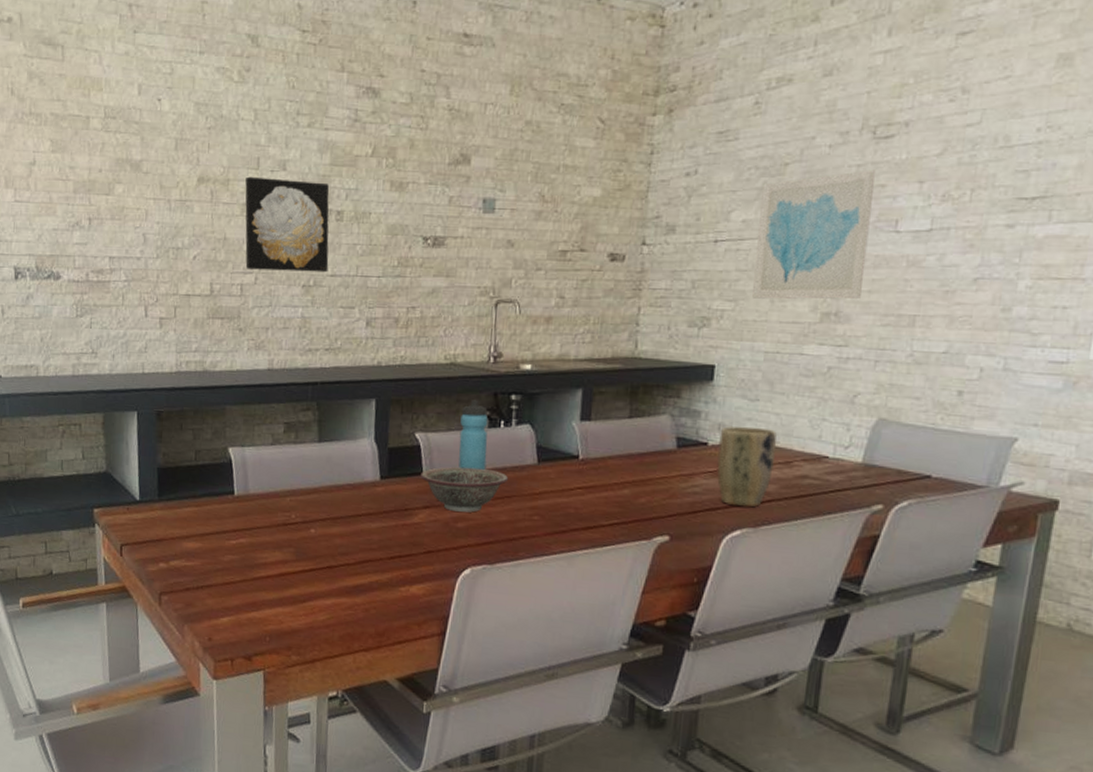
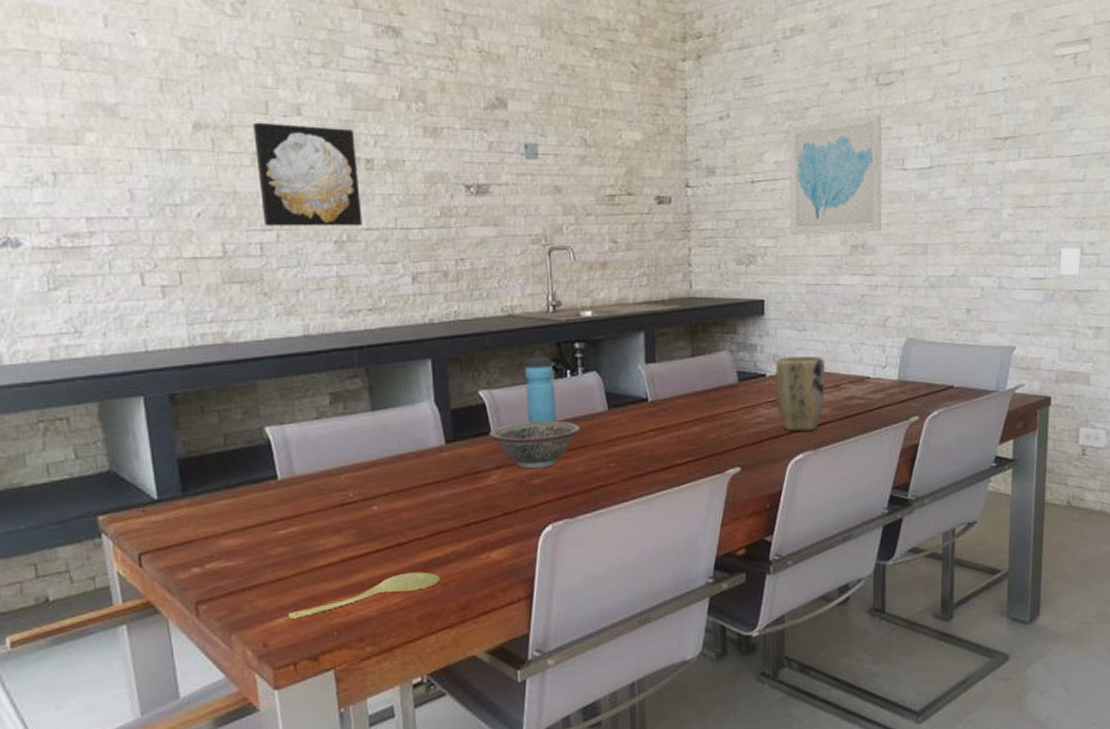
spoon: none [231,593,363,620] -> present [288,572,441,619]

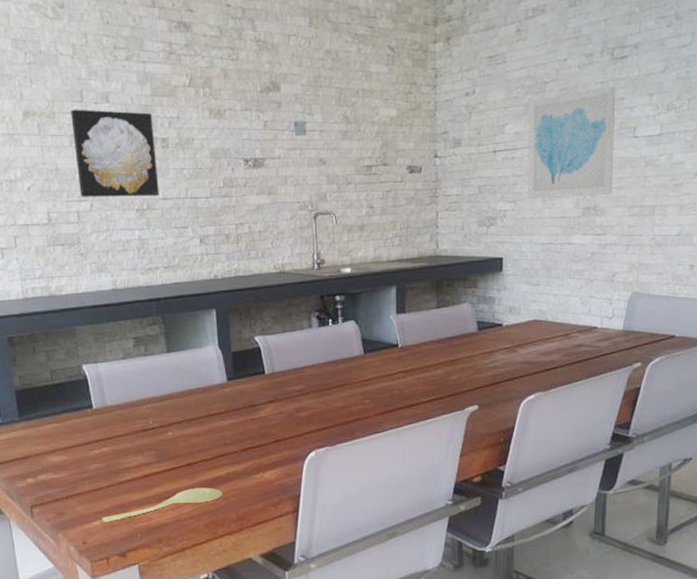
decorative bowl: present [489,420,581,468] -> none [263,363,341,403]
water bottle: present [525,351,557,424] -> none [293,303,320,365]
plant pot: present [775,355,825,432] -> none [511,307,556,375]

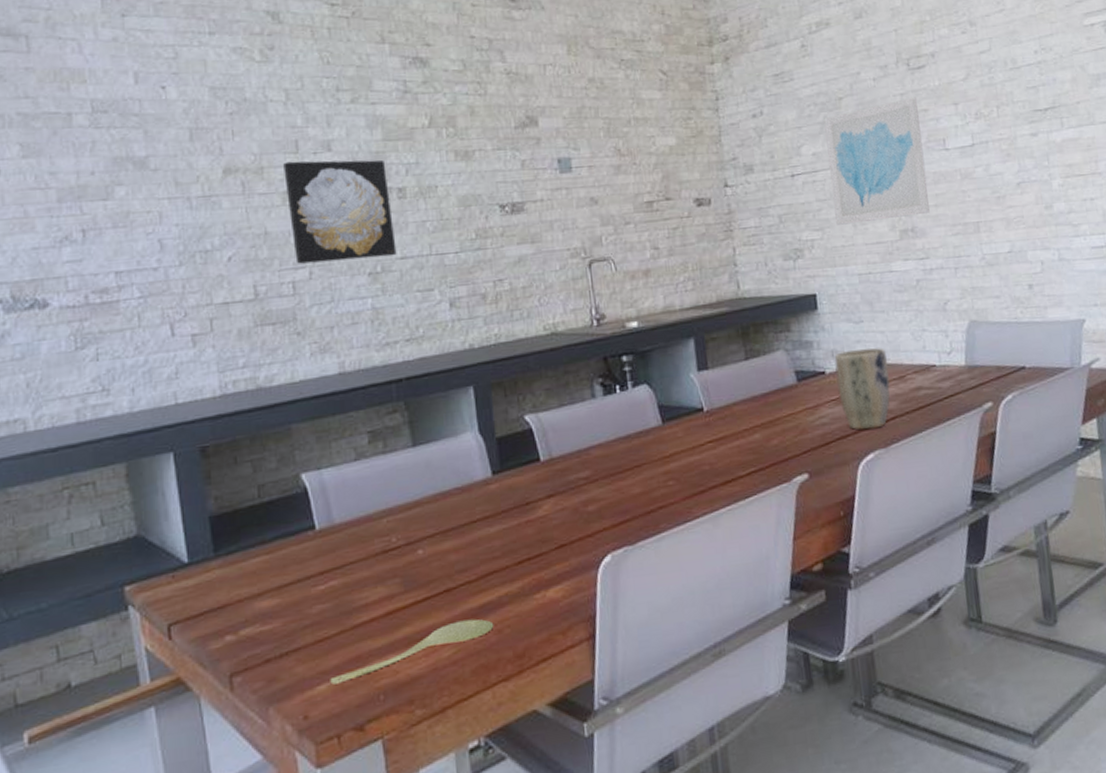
plant pot: none [511,307,556,375] -> present [834,347,890,430]

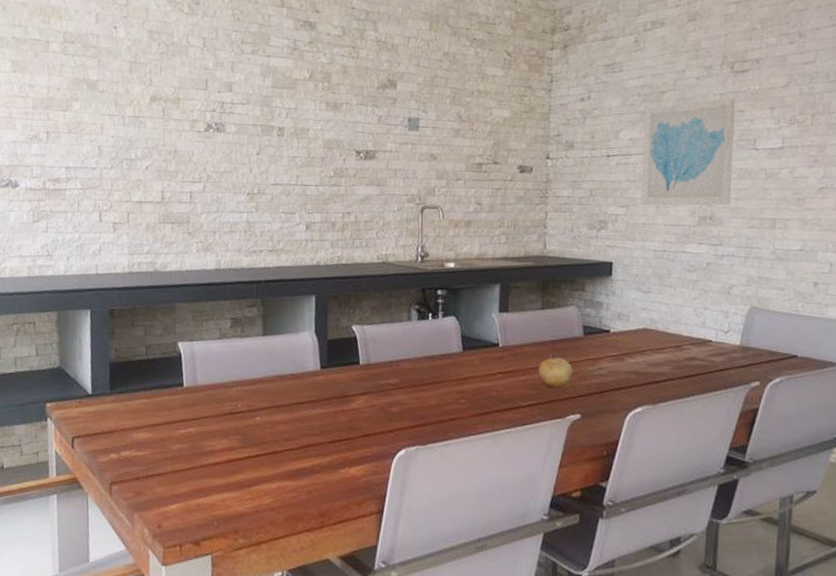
wall art: present [283,160,397,264] -> none [194,96,272,182]
spoon: present [330,618,494,685] -> none [180,477,306,507]
fruit: none [752,409,793,450] -> present [538,354,573,389]
plant pot: present [834,347,890,430] -> none [618,315,668,387]

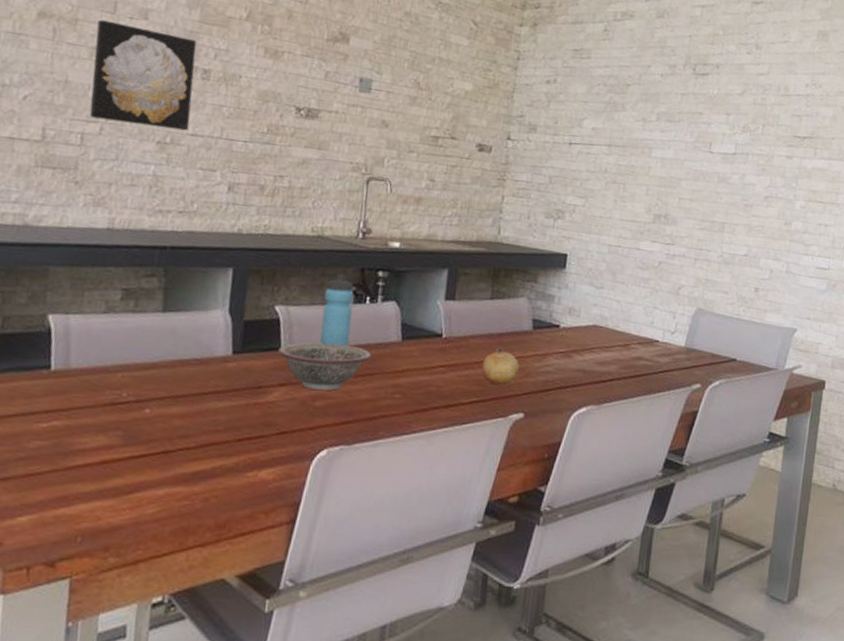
wall art: none [194,96,272,182] -> present [89,19,197,131]
decorative bowl: none [358,356,437,398] -> present [278,342,372,391]
water bottle: none [392,295,418,359] -> present [320,274,354,347]
wall art: present [641,97,736,206] -> none [599,98,696,205]

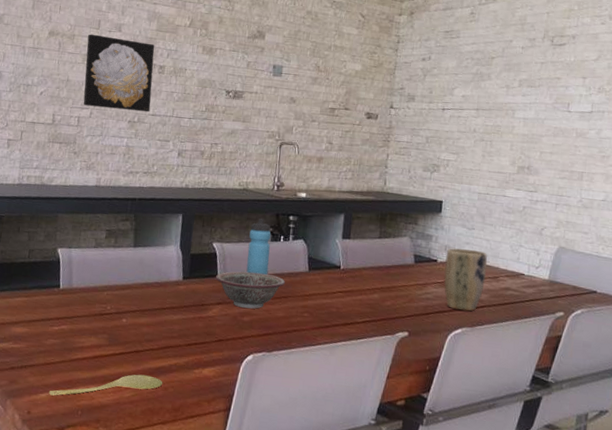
spoon: none [32,482,203,519] -> present [49,374,163,396]
fruit: present [482,348,519,386] -> none [373,278,404,309]
plant pot: none [567,311,618,386] -> present [444,248,487,312]

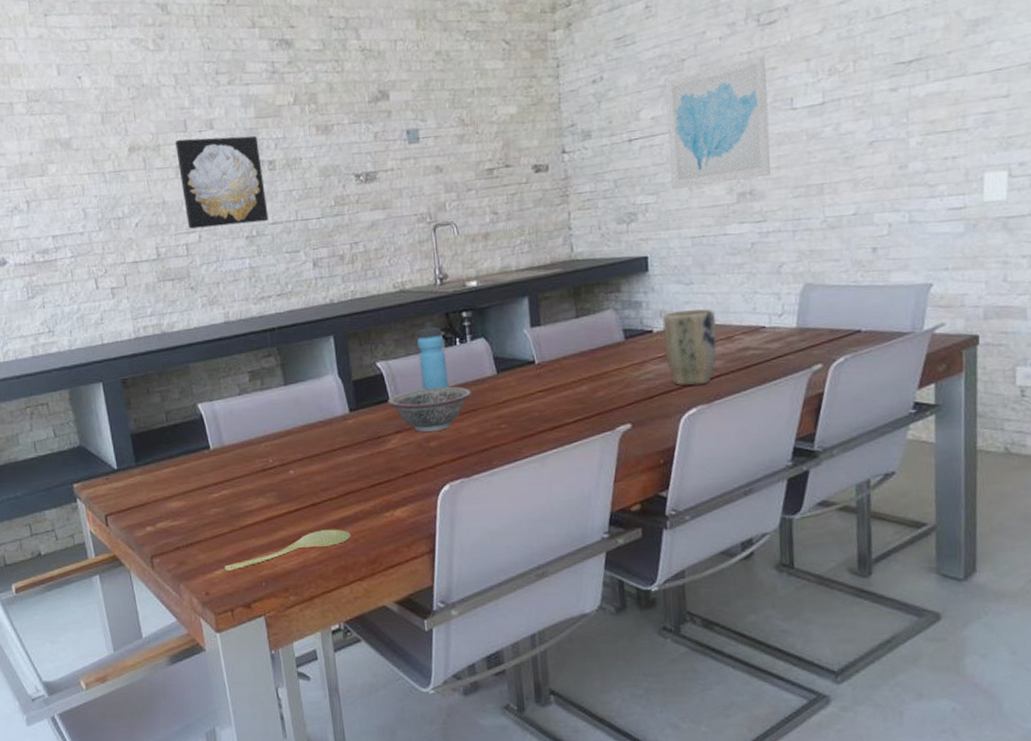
wall art: none [469,66,554,158] -> present [665,54,770,189]

